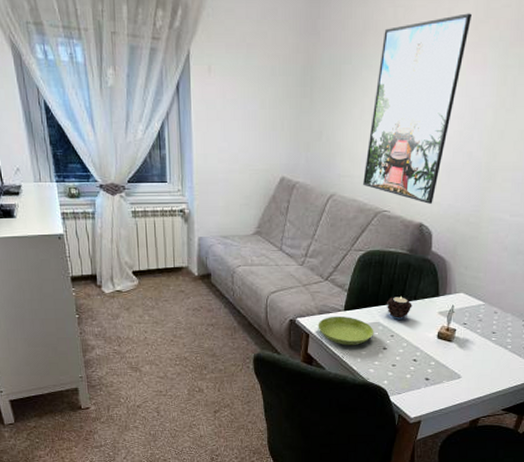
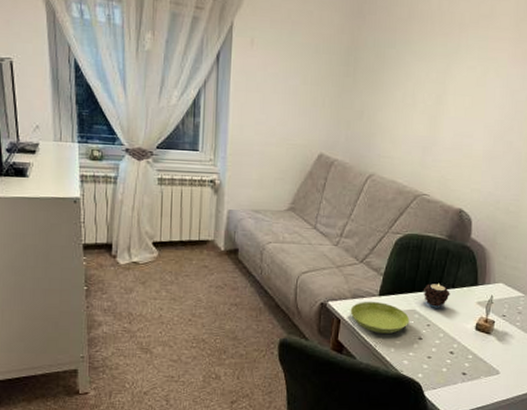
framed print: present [363,13,472,204] -> none [403,11,513,190]

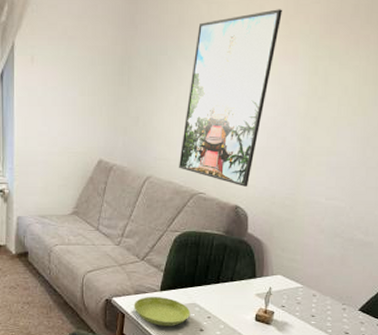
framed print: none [403,11,513,190] -> present [179,9,282,187]
candle: present [424,283,450,308] -> none [203,277,229,301]

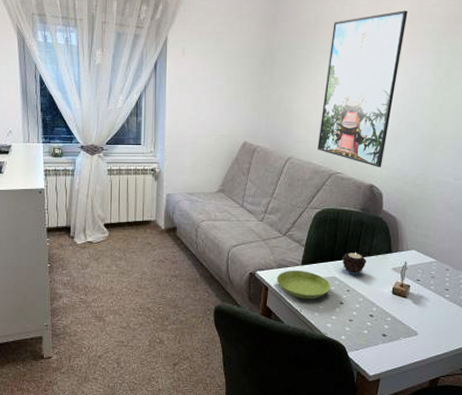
candle: none [203,277,229,301] -> present [342,251,367,275]

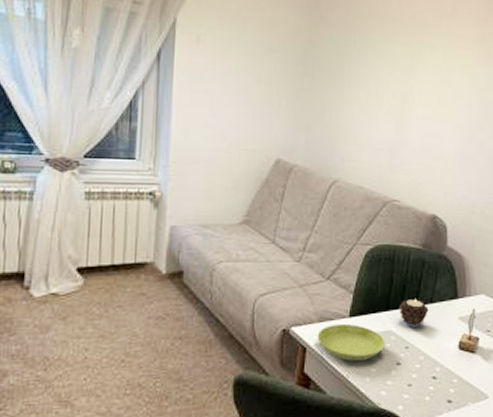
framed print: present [318,10,407,167] -> none [370,10,474,194]

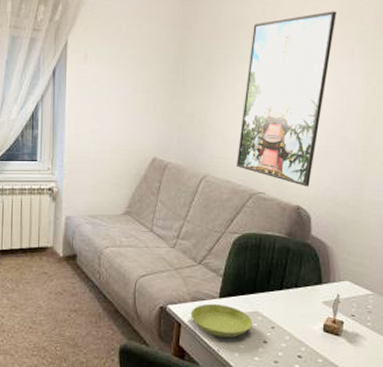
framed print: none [370,10,474,194] -> present [237,11,336,186]
candle: present [400,298,429,327] -> none [266,282,294,309]

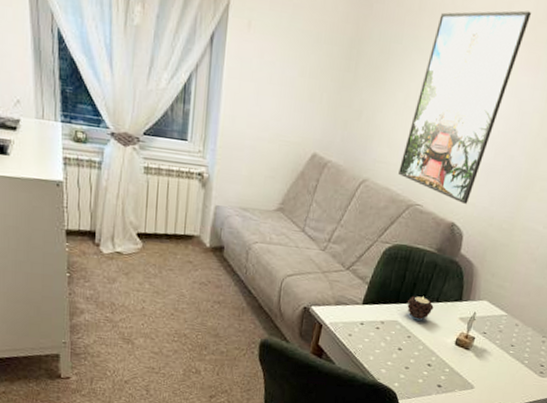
saucer: present [190,303,253,337] -> none [332,308,391,342]
candle: none [266,282,294,309] -> present [407,295,434,321]

